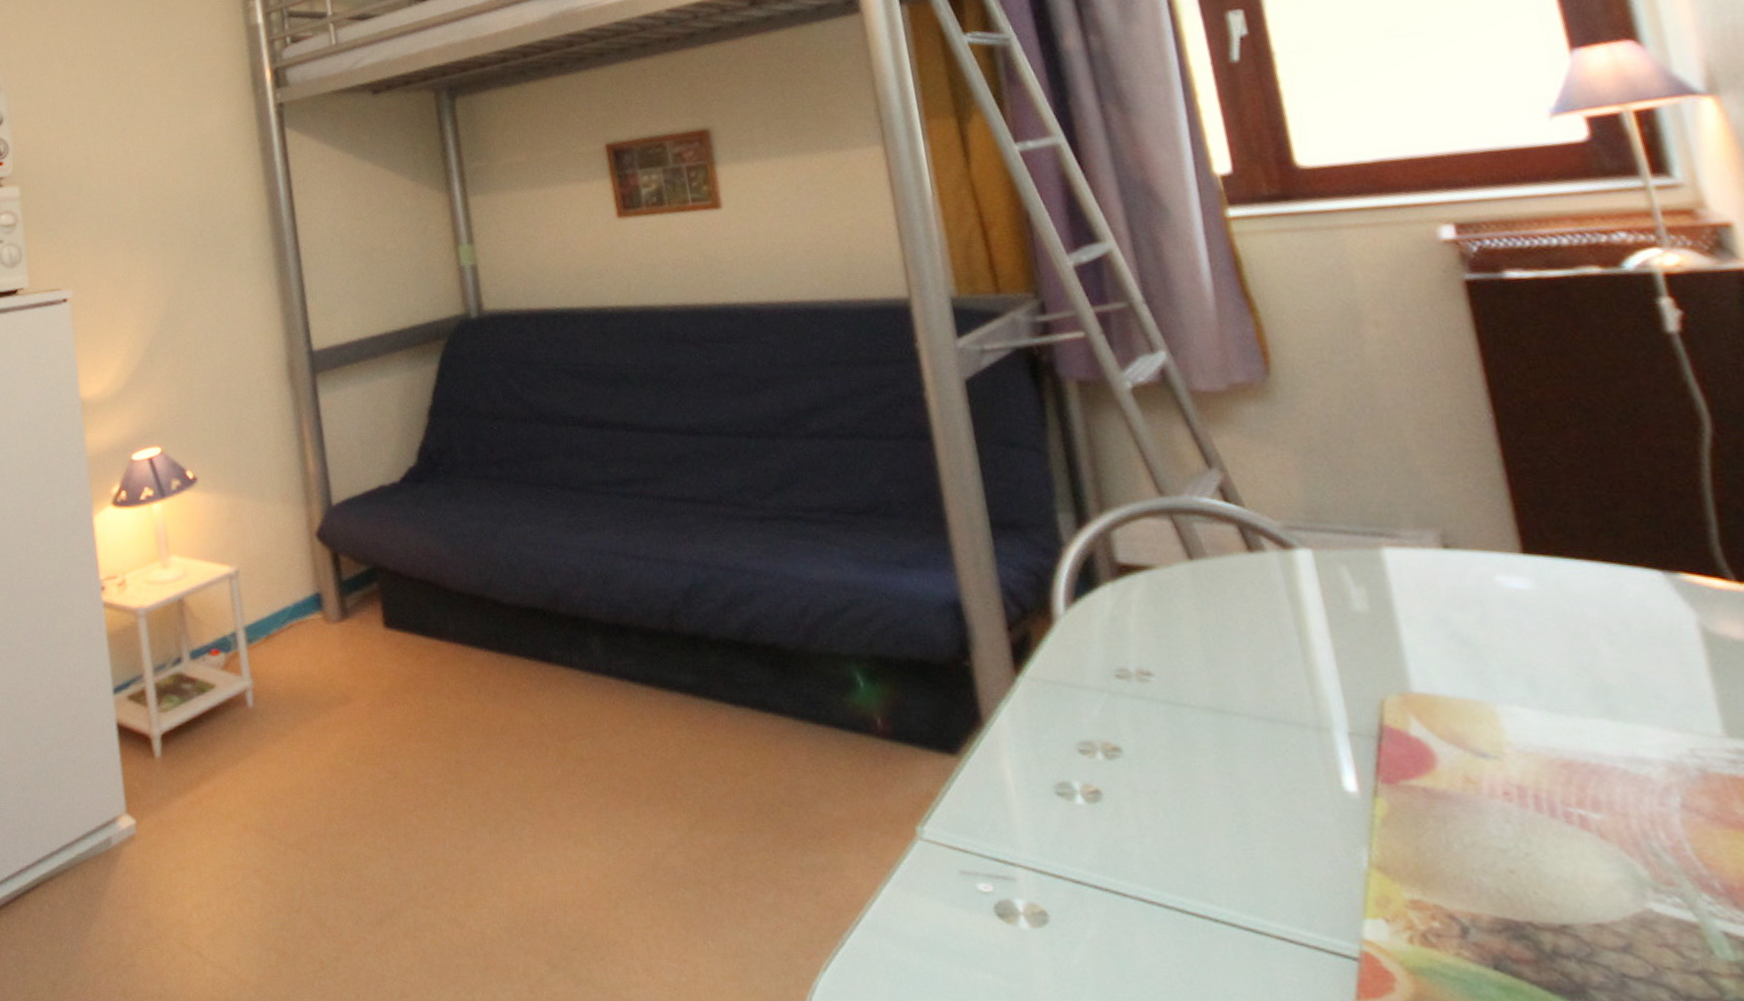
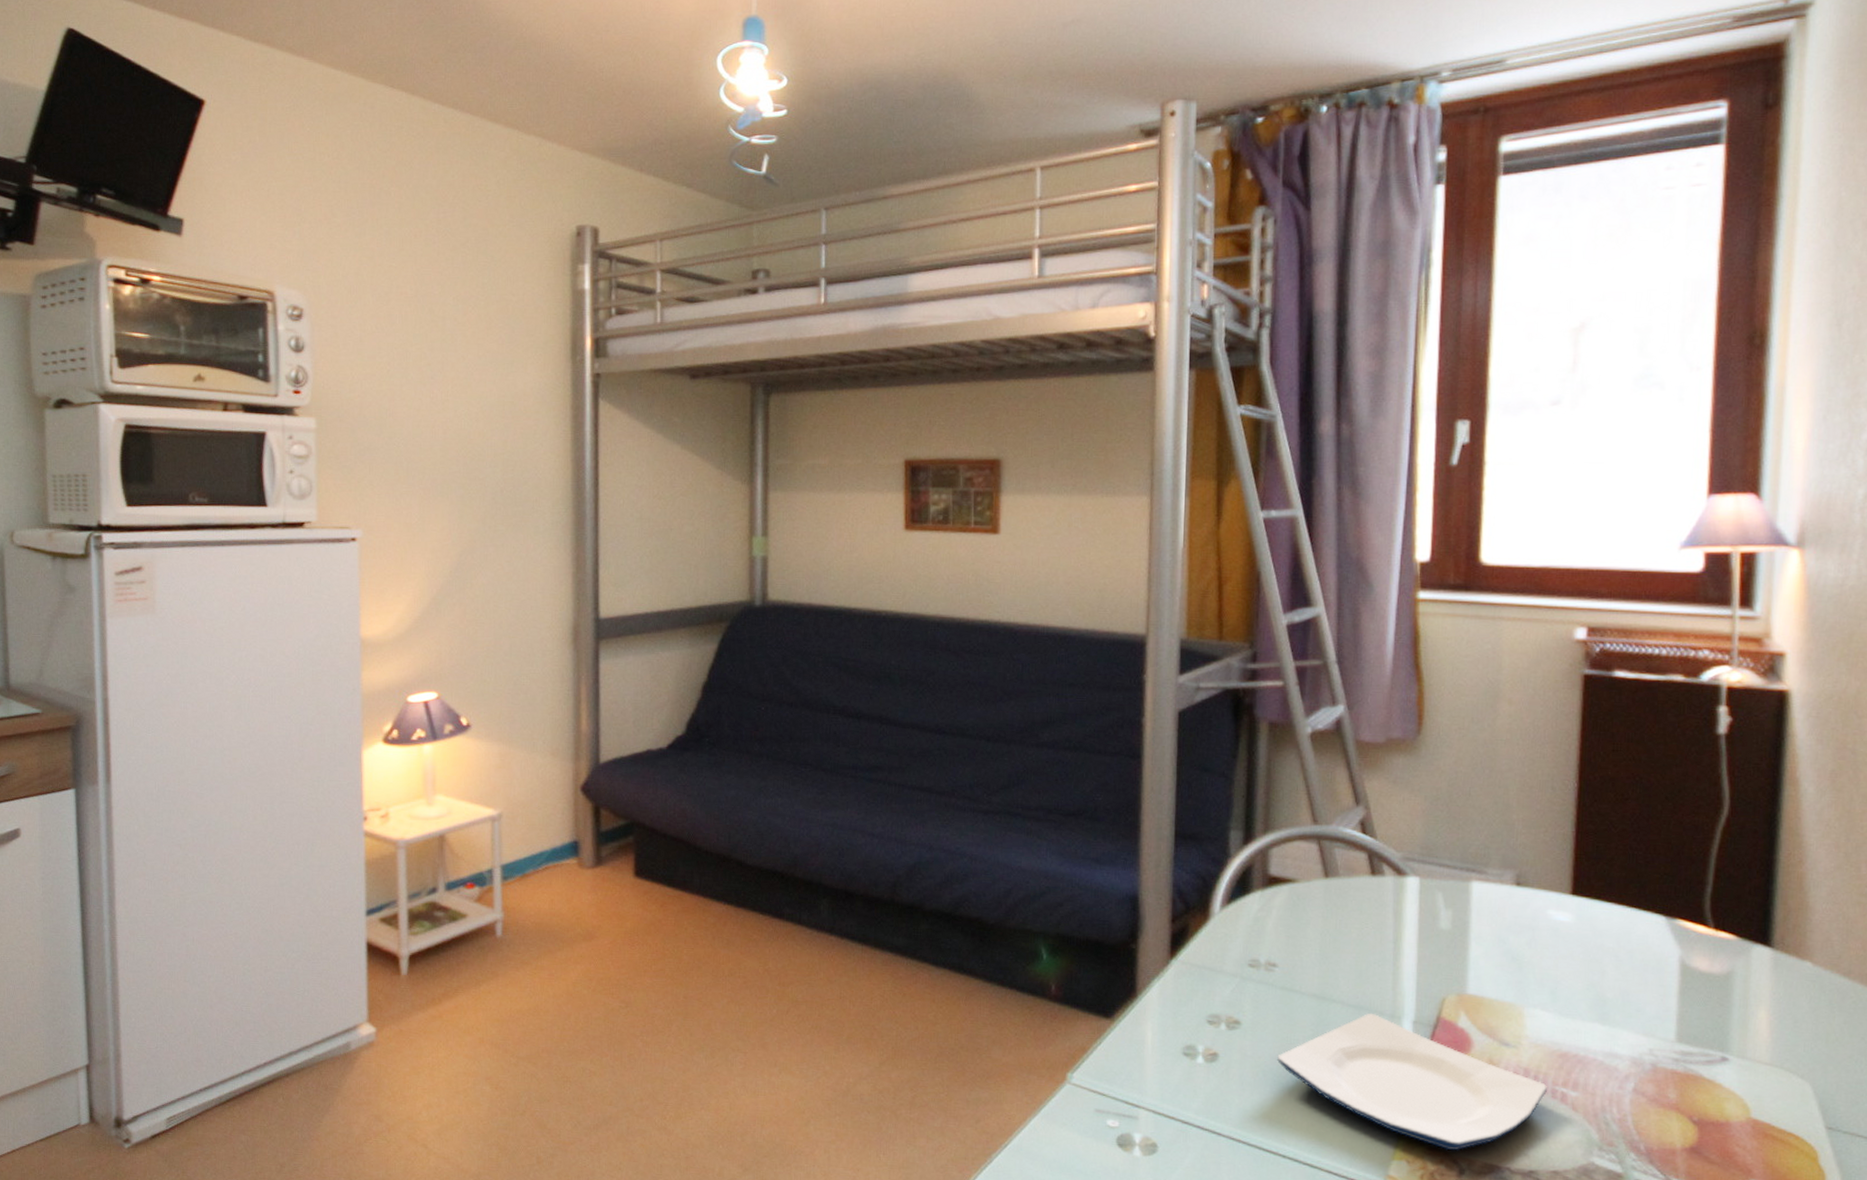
plate: none [1176,727,1557,903] -> present [1276,1014,1547,1151]

